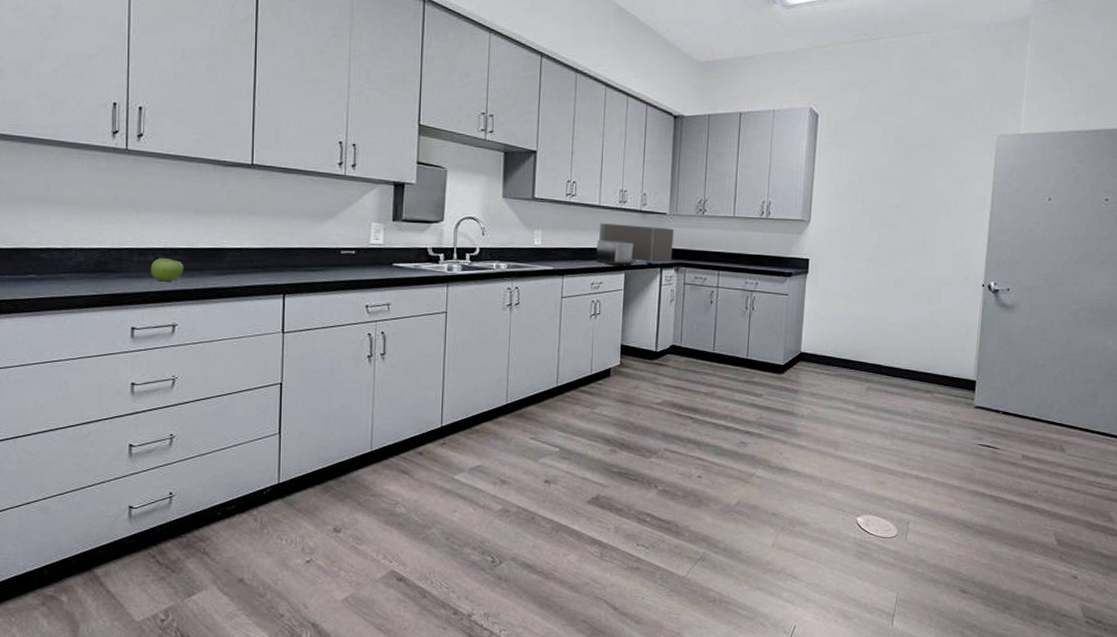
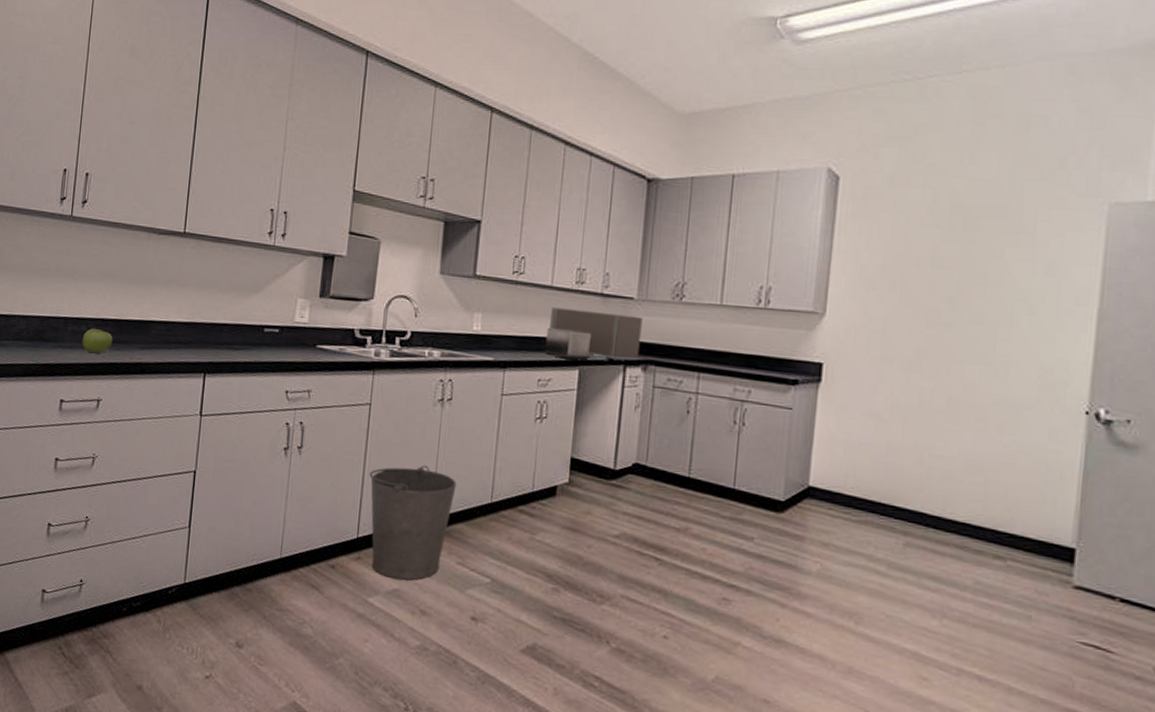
bucket: none [449,360,527,458] -> present [369,464,457,581]

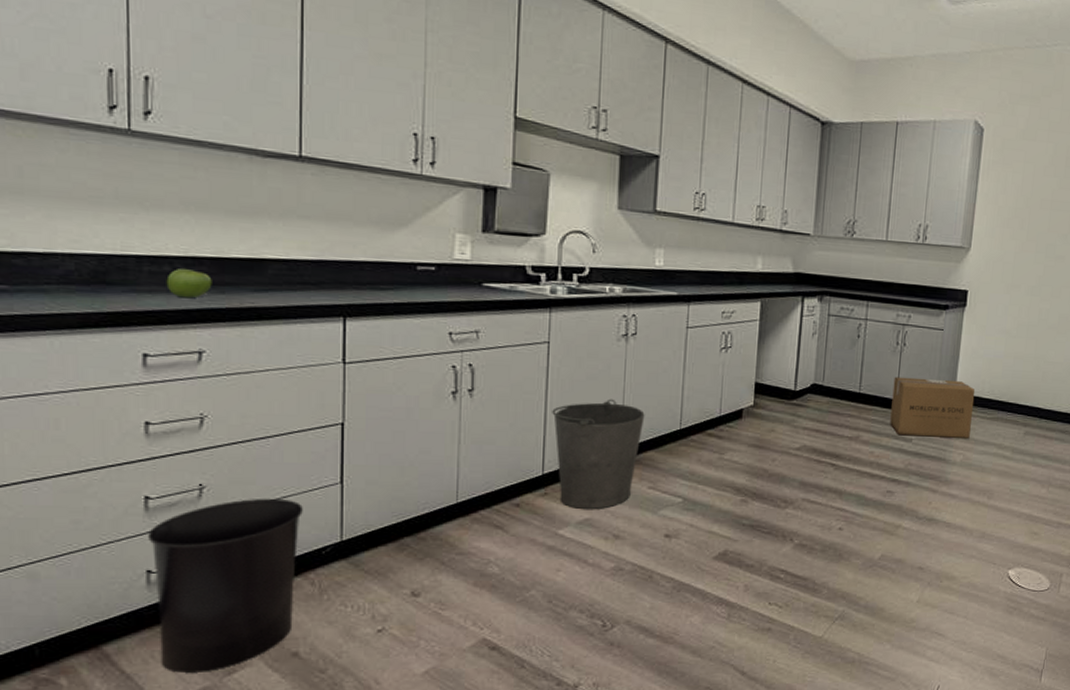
waste bin: none [42,534,158,691] -> present [147,498,303,673]
toaster: present [544,327,591,361] -> none [728,262,771,293]
microwave: present [550,307,642,362] -> none [732,243,818,293]
box: none [726,461,835,544] -> present [890,377,975,438]

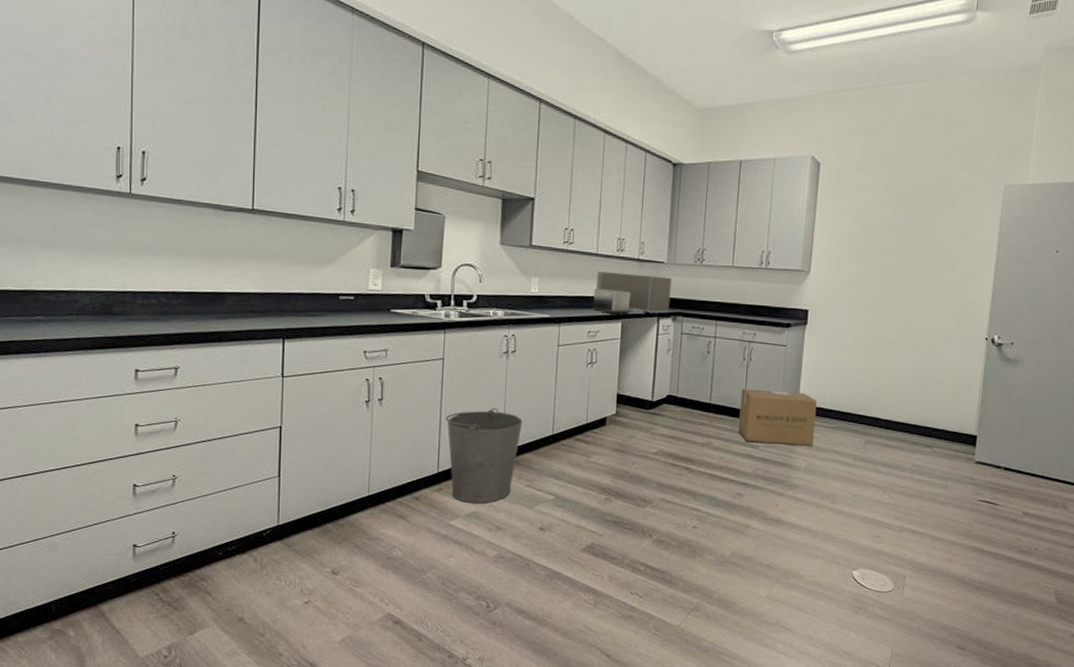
waste bin: present [147,498,303,673] -> none [134,487,249,631]
fruit: present [166,267,212,299] -> none [153,300,186,325]
toaster: none [728,262,771,293] -> present [593,288,630,315]
microwave: none [732,243,818,293] -> present [596,271,672,315]

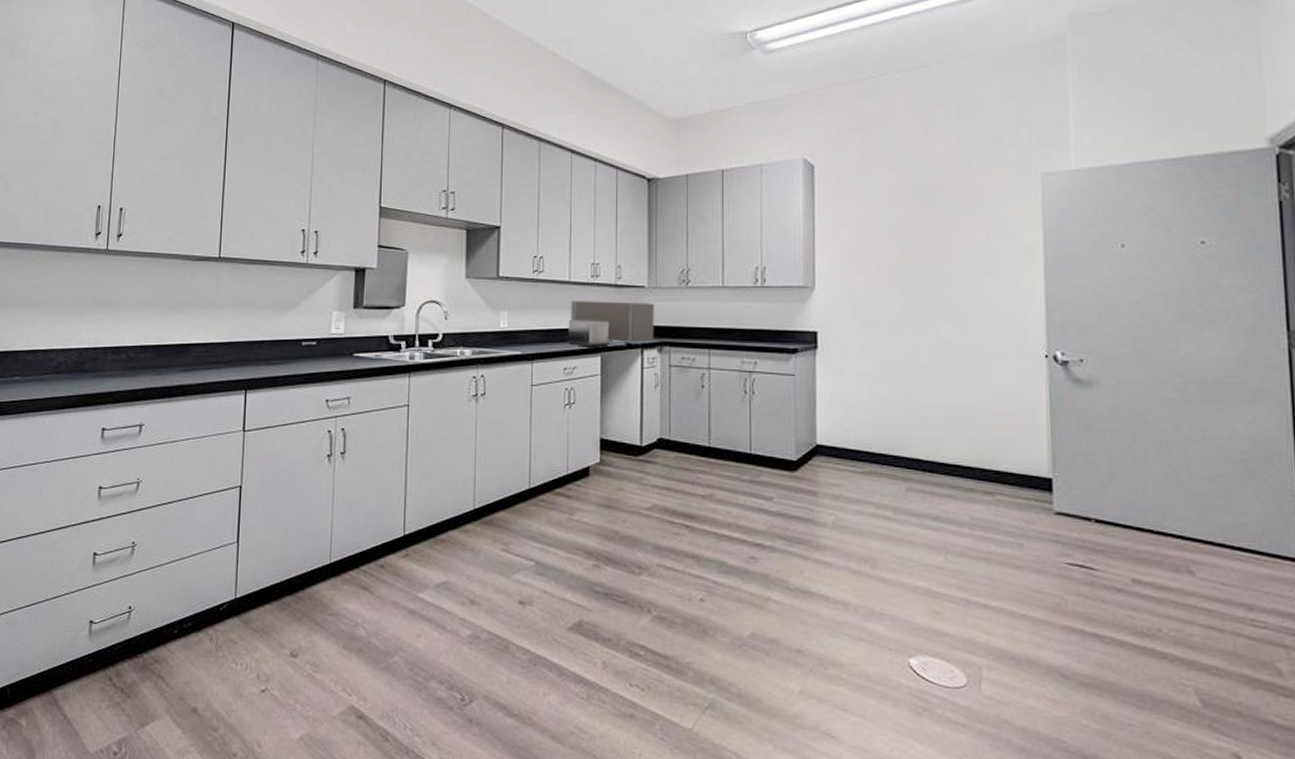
bucket: present [446,407,523,504] -> none [412,458,495,573]
box: present [738,389,818,446] -> none [745,428,840,496]

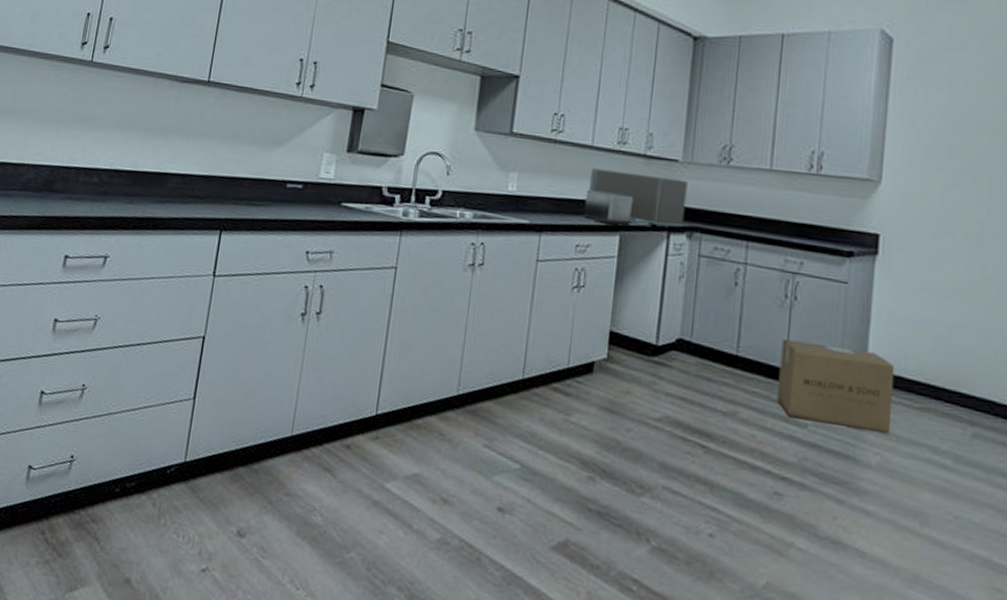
box: none [745,428,840,496] -> present [777,339,895,433]

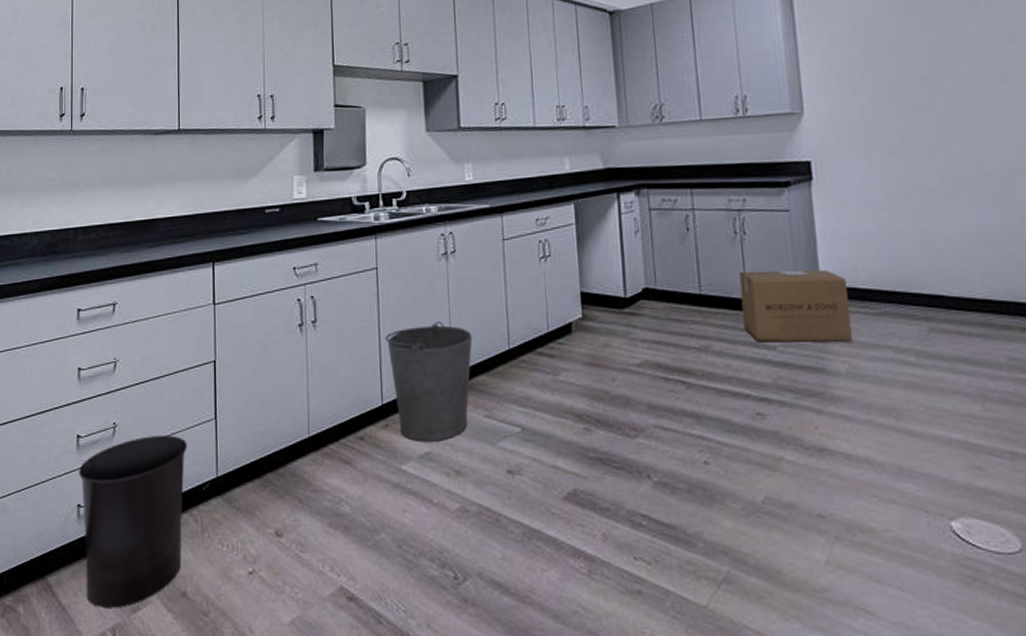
waste bin: none [21,405,159,584] -> present [78,435,187,608]
bucket: none [390,335,486,465] -> present [385,321,473,443]
toaster: present [583,189,633,226] -> none [536,165,582,196]
microwave: present [589,168,688,228] -> none [538,143,630,192]

